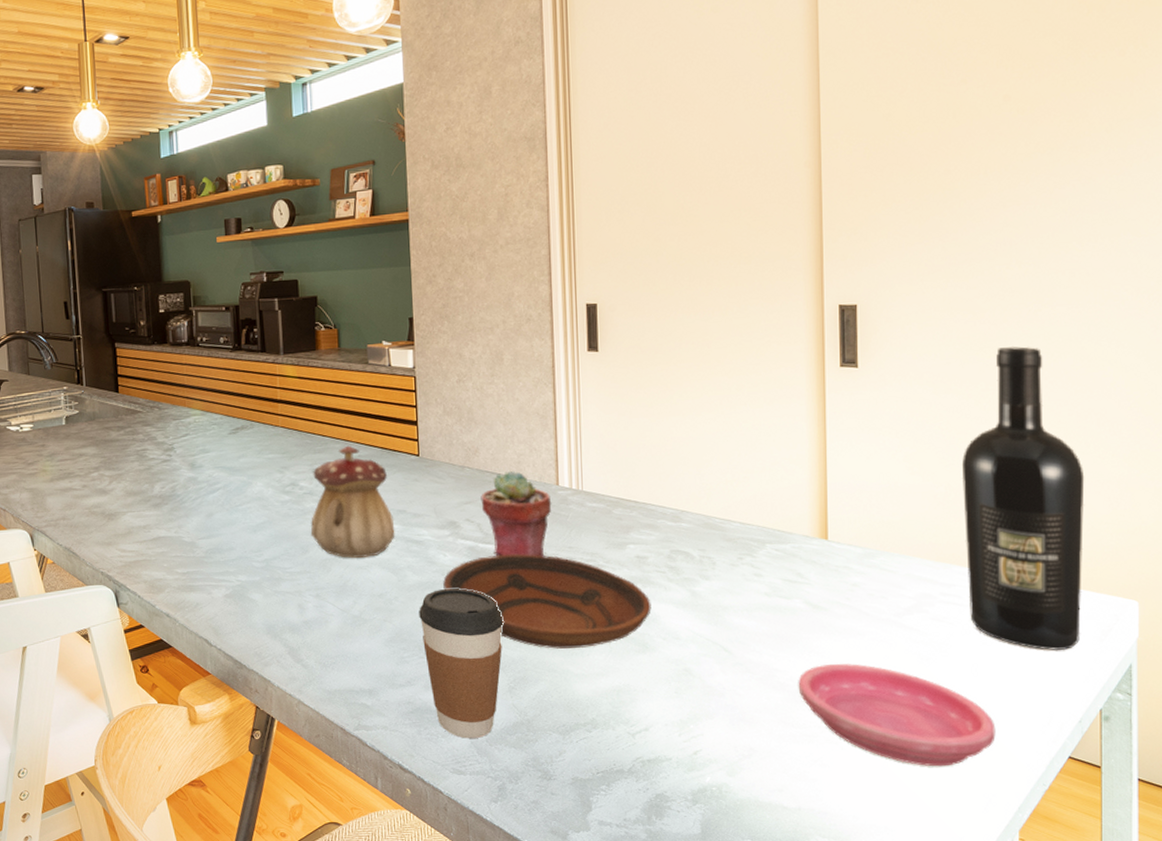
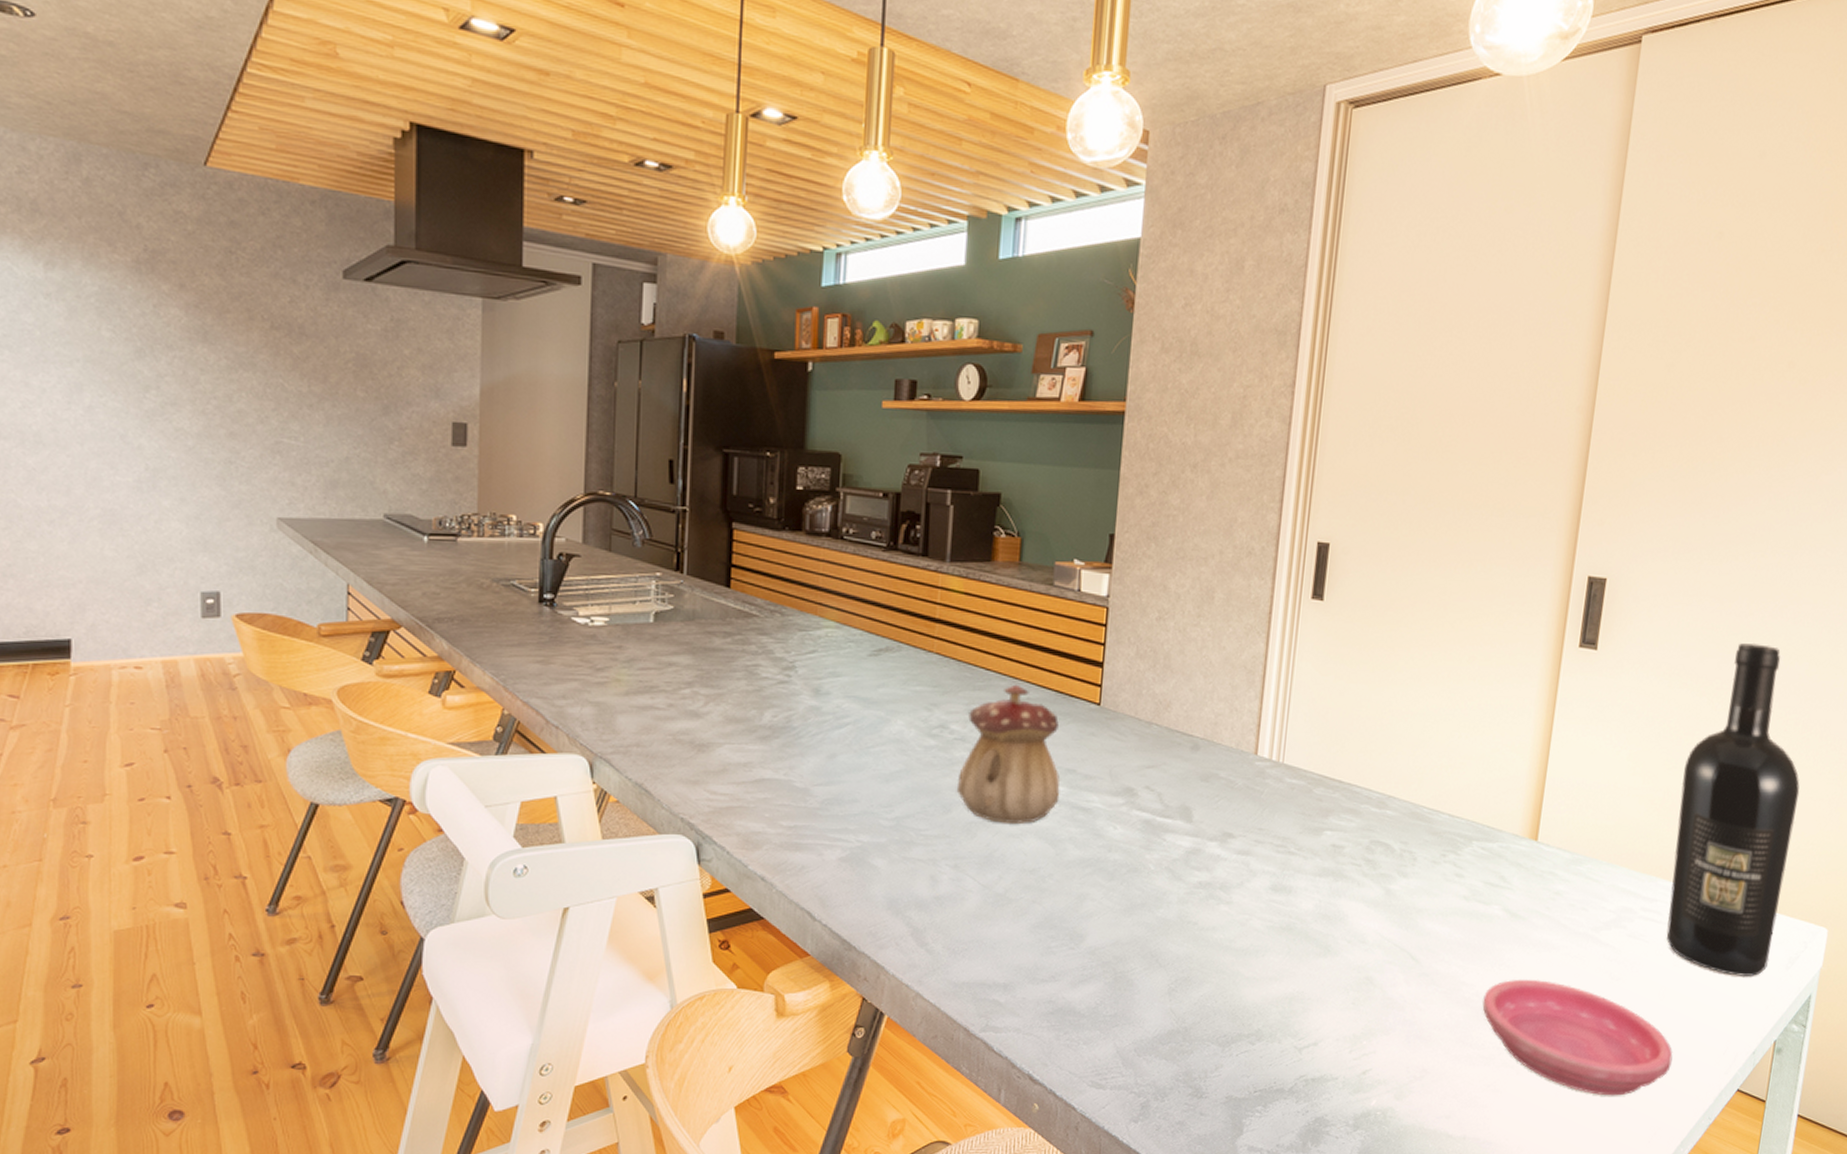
coffee cup: present [419,588,504,739] -> none [1075,868,1173,1048]
bowl: present [443,553,652,649] -> none [1108,831,1341,947]
potted succulent: present [480,470,552,557] -> none [1165,732,1247,838]

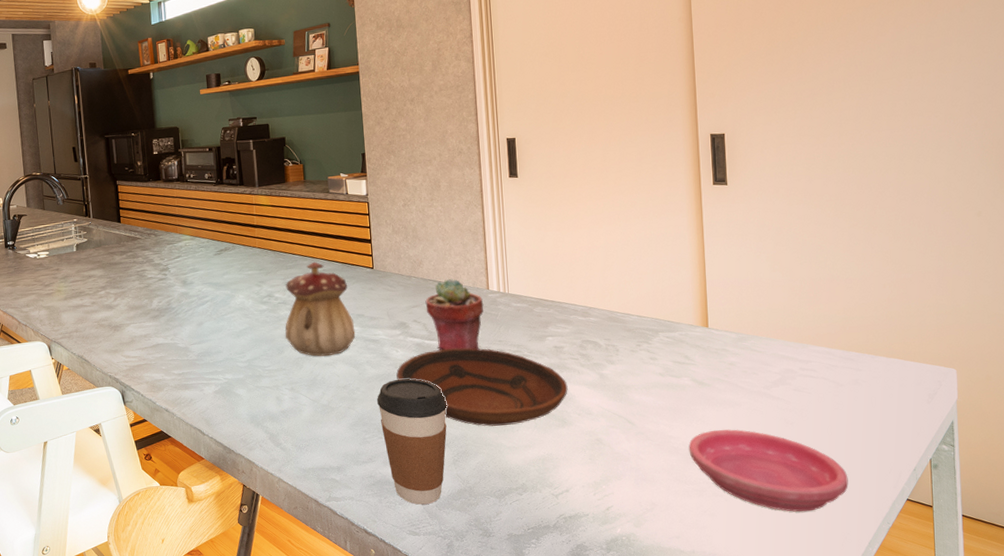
coffee cup: none [1075,868,1173,1048] -> present [377,379,447,505]
bowl: none [1108,831,1341,947] -> present [396,348,568,427]
potted succulent: none [1165,732,1247,838] -> present [425,278,484,351]
wine bottle: present [1666,643,1800,978] -> none [813,164,913,413]

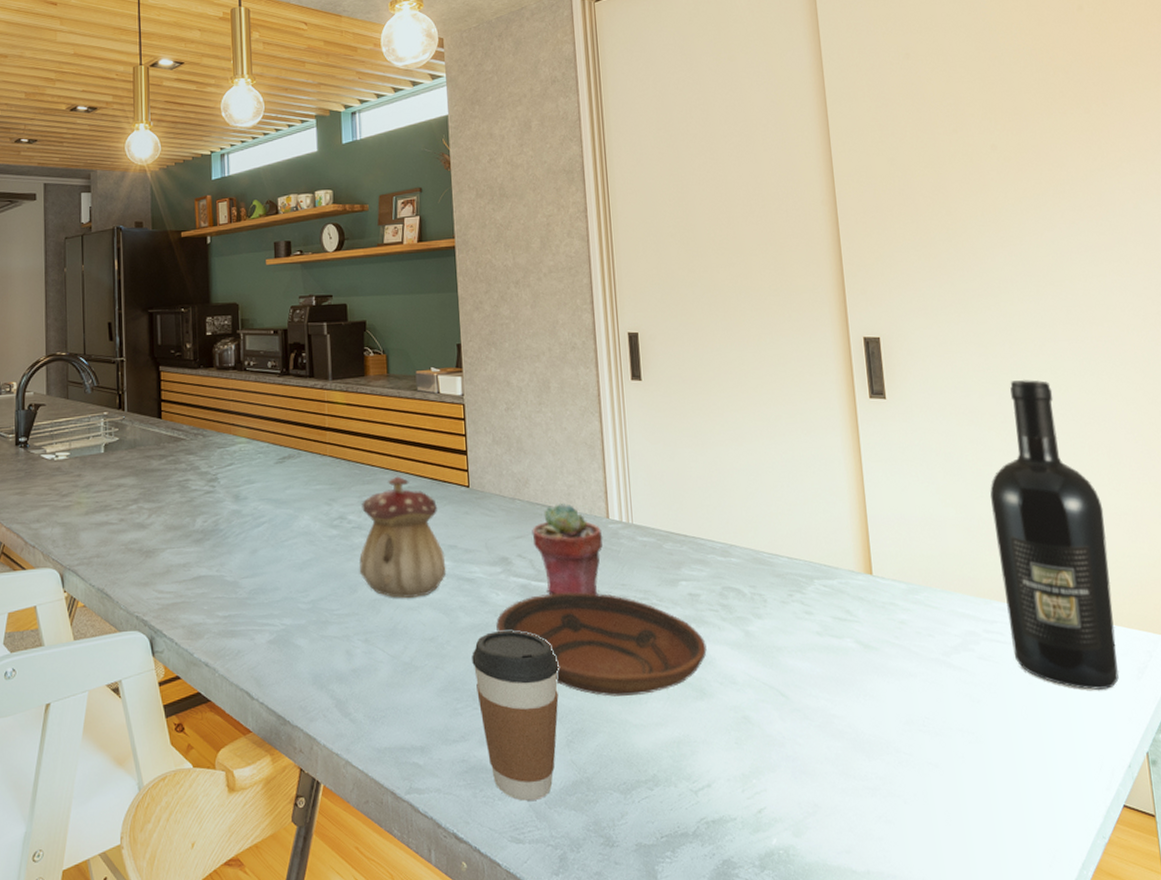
saucer: present [689,429,849,512] -> none [856,707,1052,820]
wine bottle: none [813,164,913,413] -> present [990,380,1119,691]

